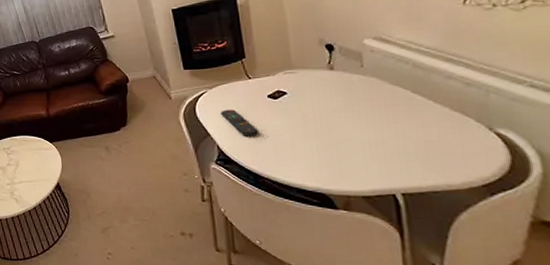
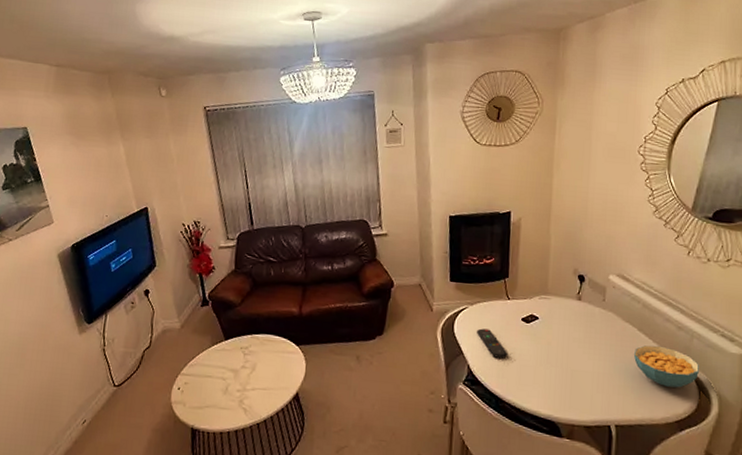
cereal bowl: none [410,106,505,149] -> present [633,345,699,388]

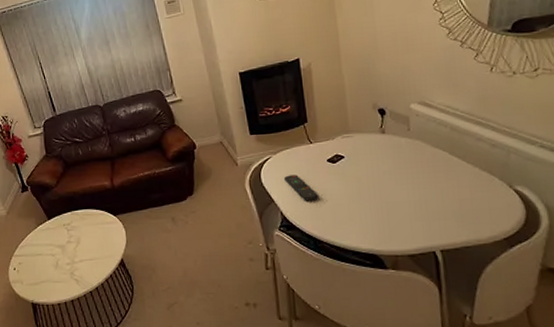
cereal bowl: present [633,345,699,388] -> none [448,166,522,206]

